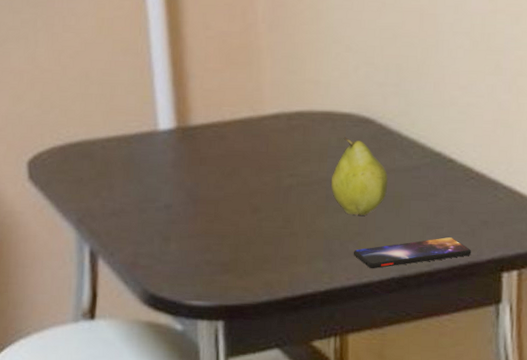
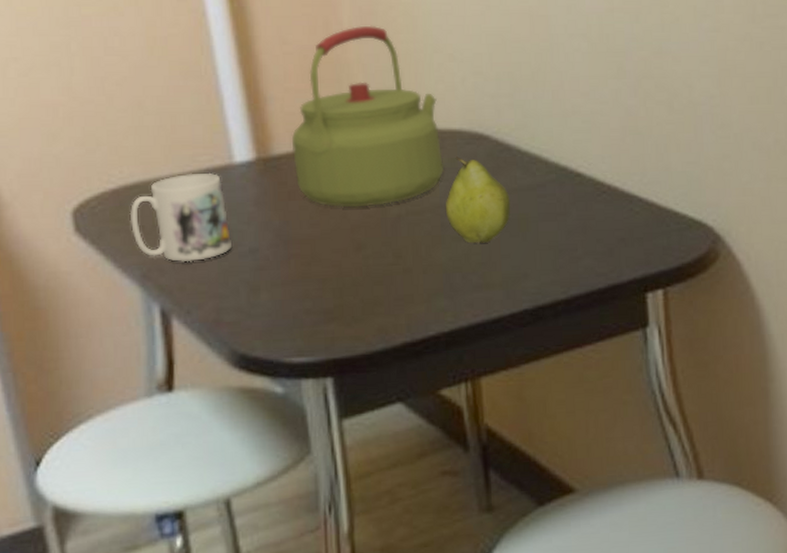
mug: none [71,136,152,212] -> present [129,172,232,263]
kettle: none [206,16,333,176] -> present [291,25,445,208]
smartphone: present [353,237,472,269] -> none [478,259,611,302]

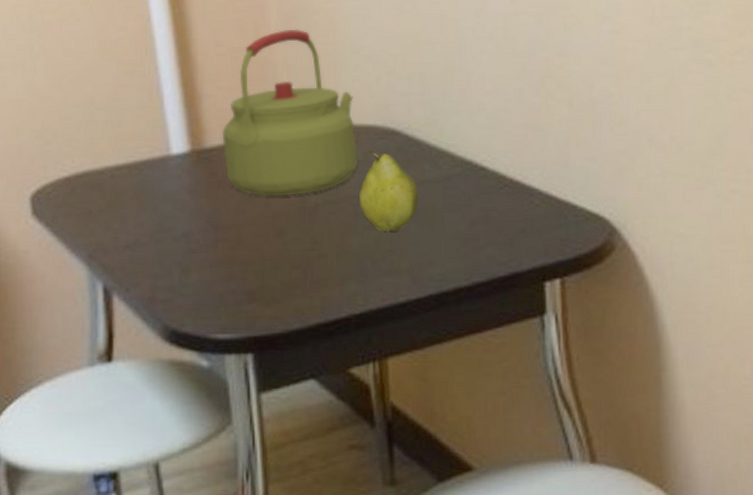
mug: present [129,172,232,263] -> none [79,163,168,245]

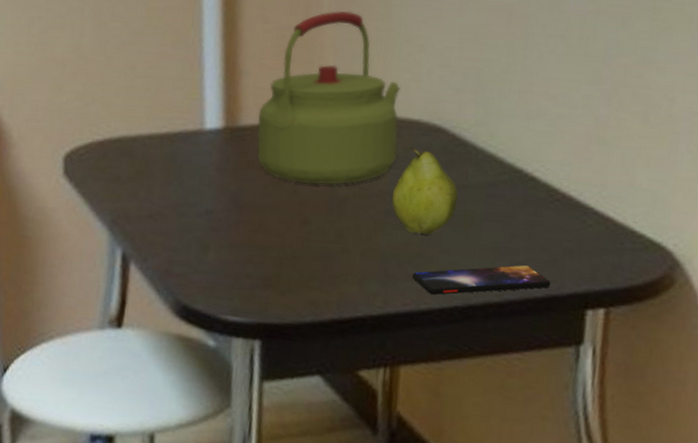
smartphone: none [387,249,511,288] -> present [411,265,551,296]

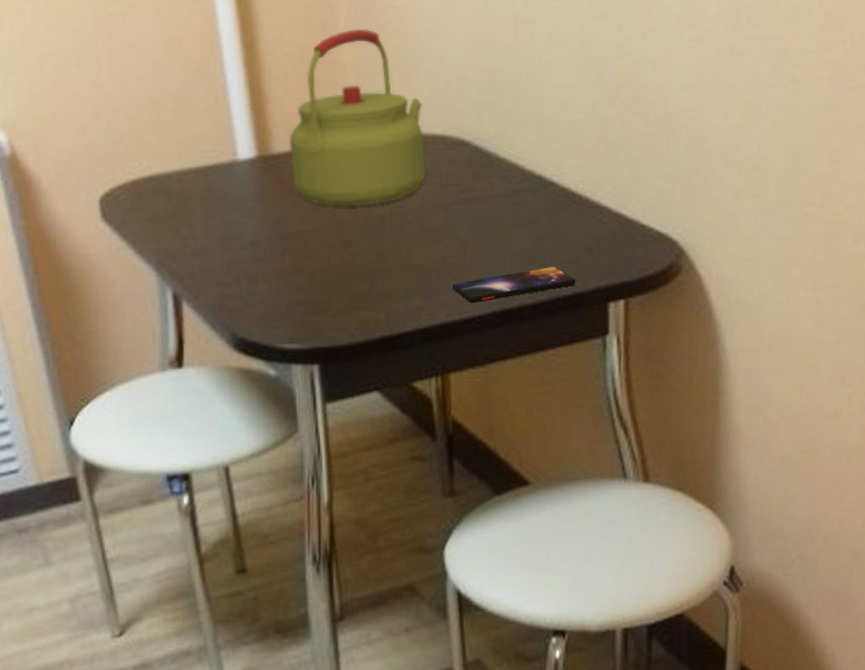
fruit: present [391,146,458,235] -> none [425,161,486,246]

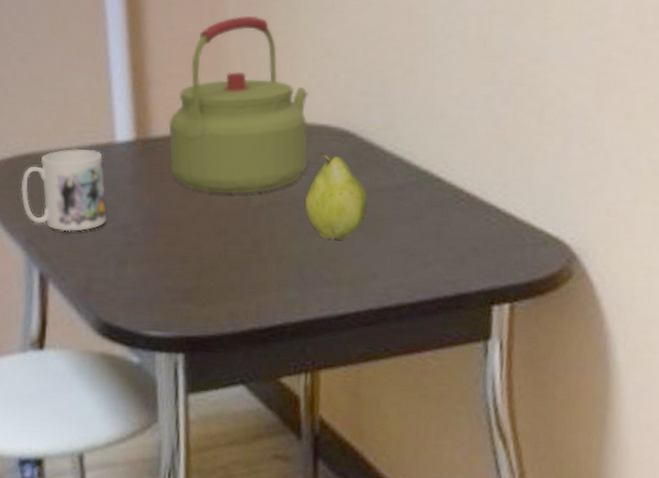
mug: none [147,168,235,251] -> present [20,148,108,232]
fruit: none [425,161,486,246] -> present [304,152,369,240]
smartphone: present [452,267,576,304] -> none [327,265,459,300]

